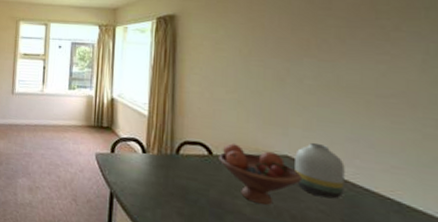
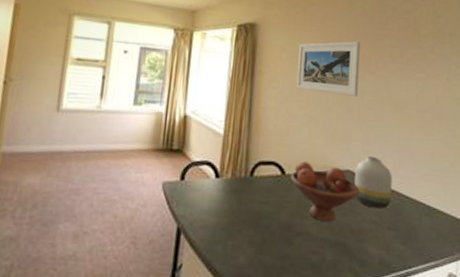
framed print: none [221,24,296,81] -> present [297,41,360,96]

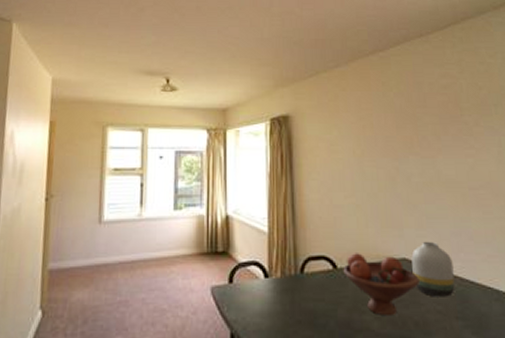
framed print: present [297,41,360,96] -> none [336,122,404,180]

